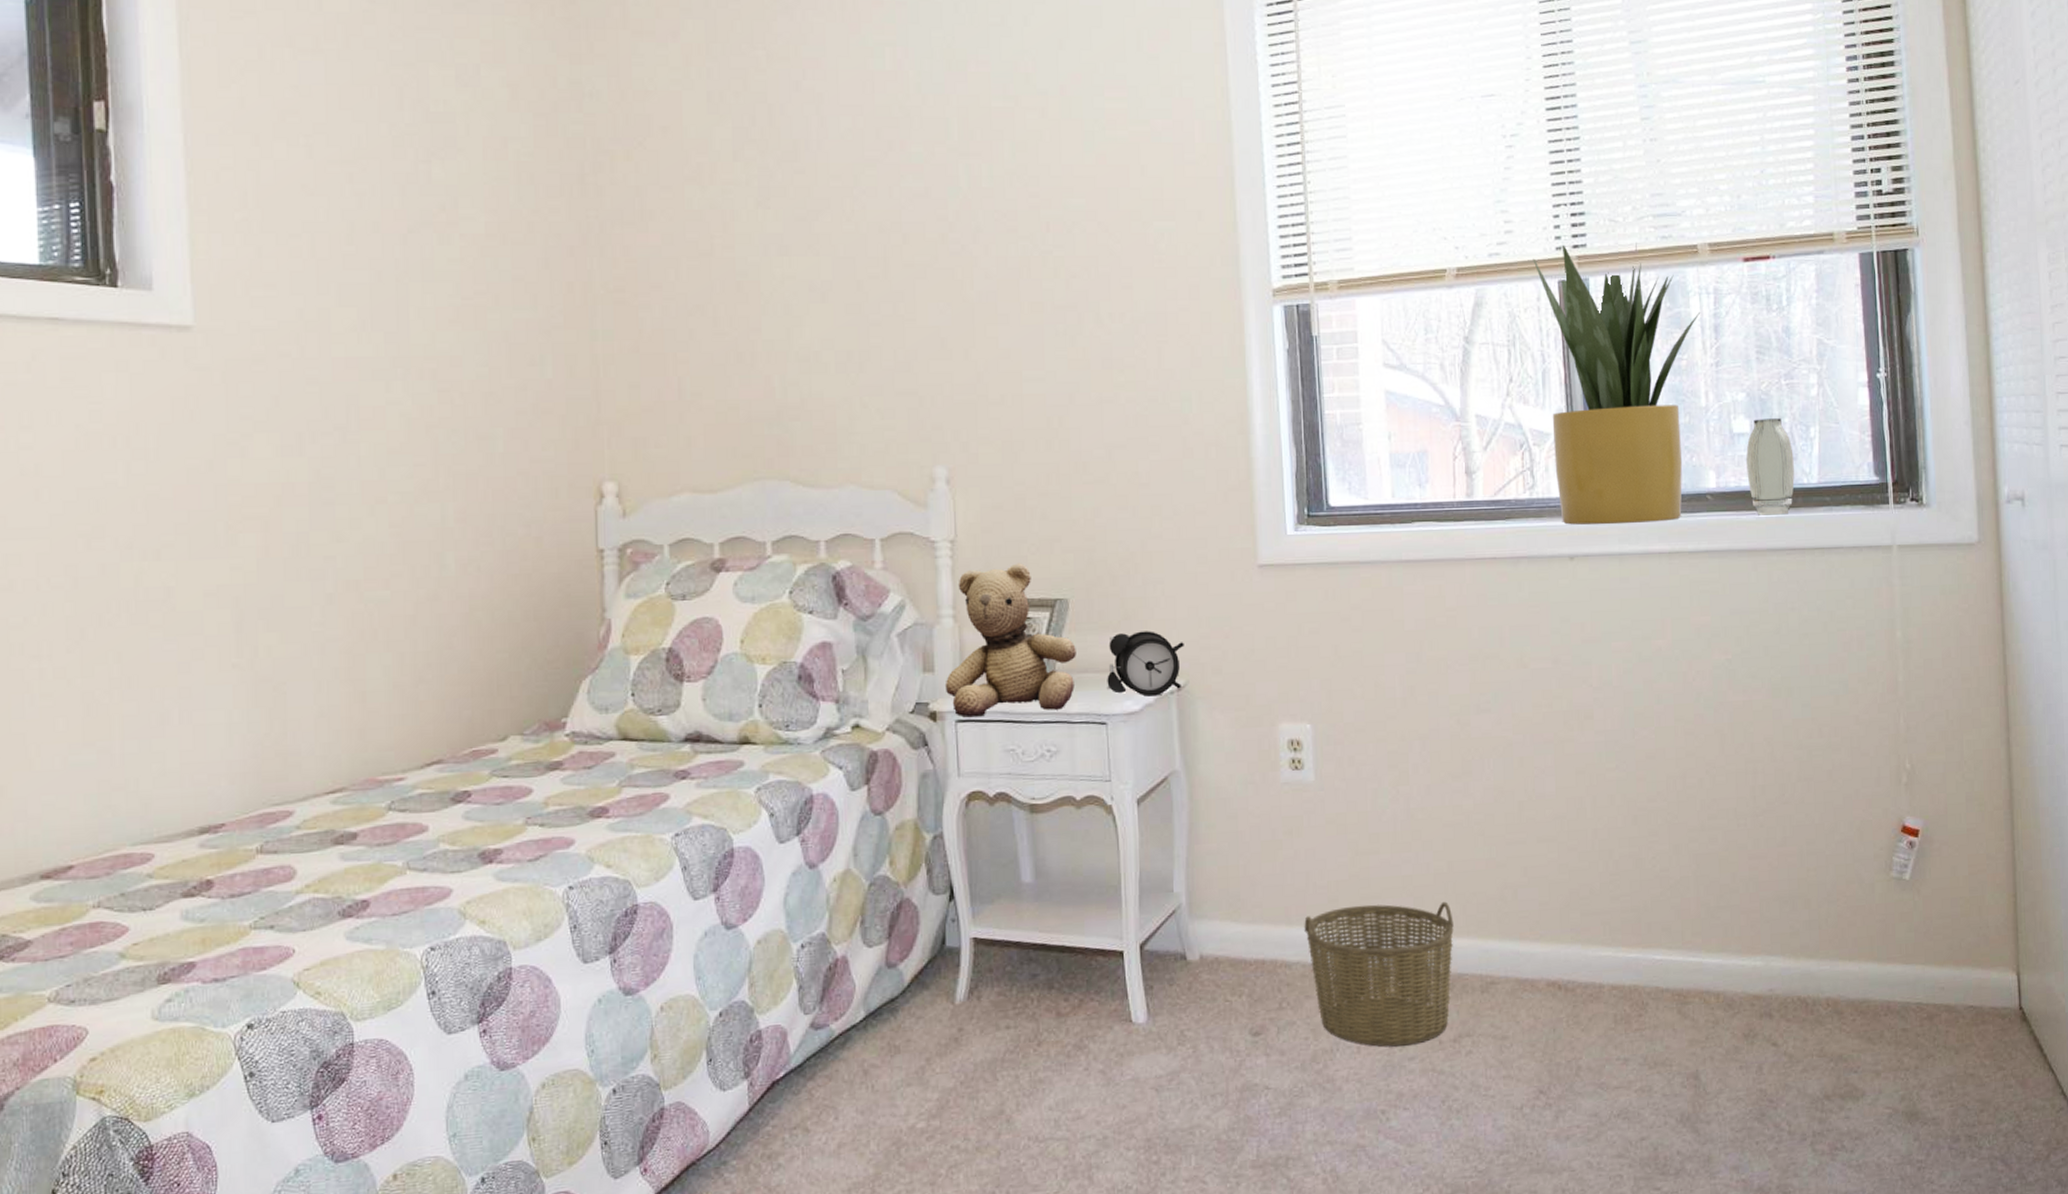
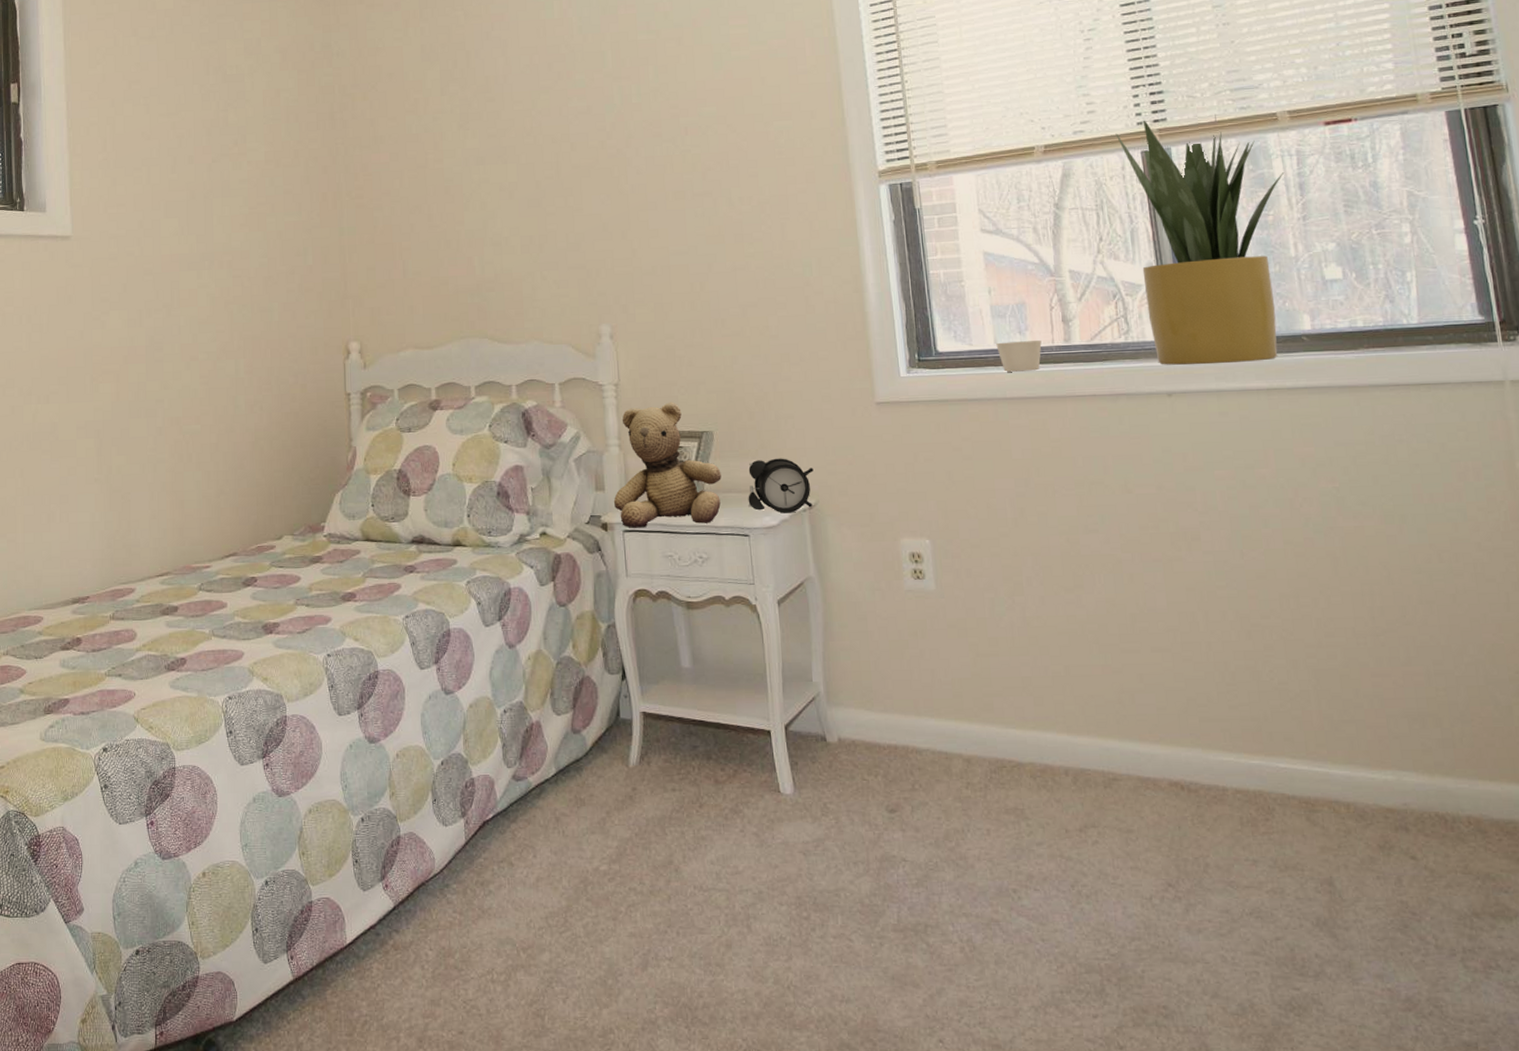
basket: present [1304,901,1454,1047] -> none [932,701,1075,832]
candle: none [1394,495,1442,531] -> present [996,340,1042,372]
vase: present [1746,418,1795,516] -> none [1340,265,1394,354]

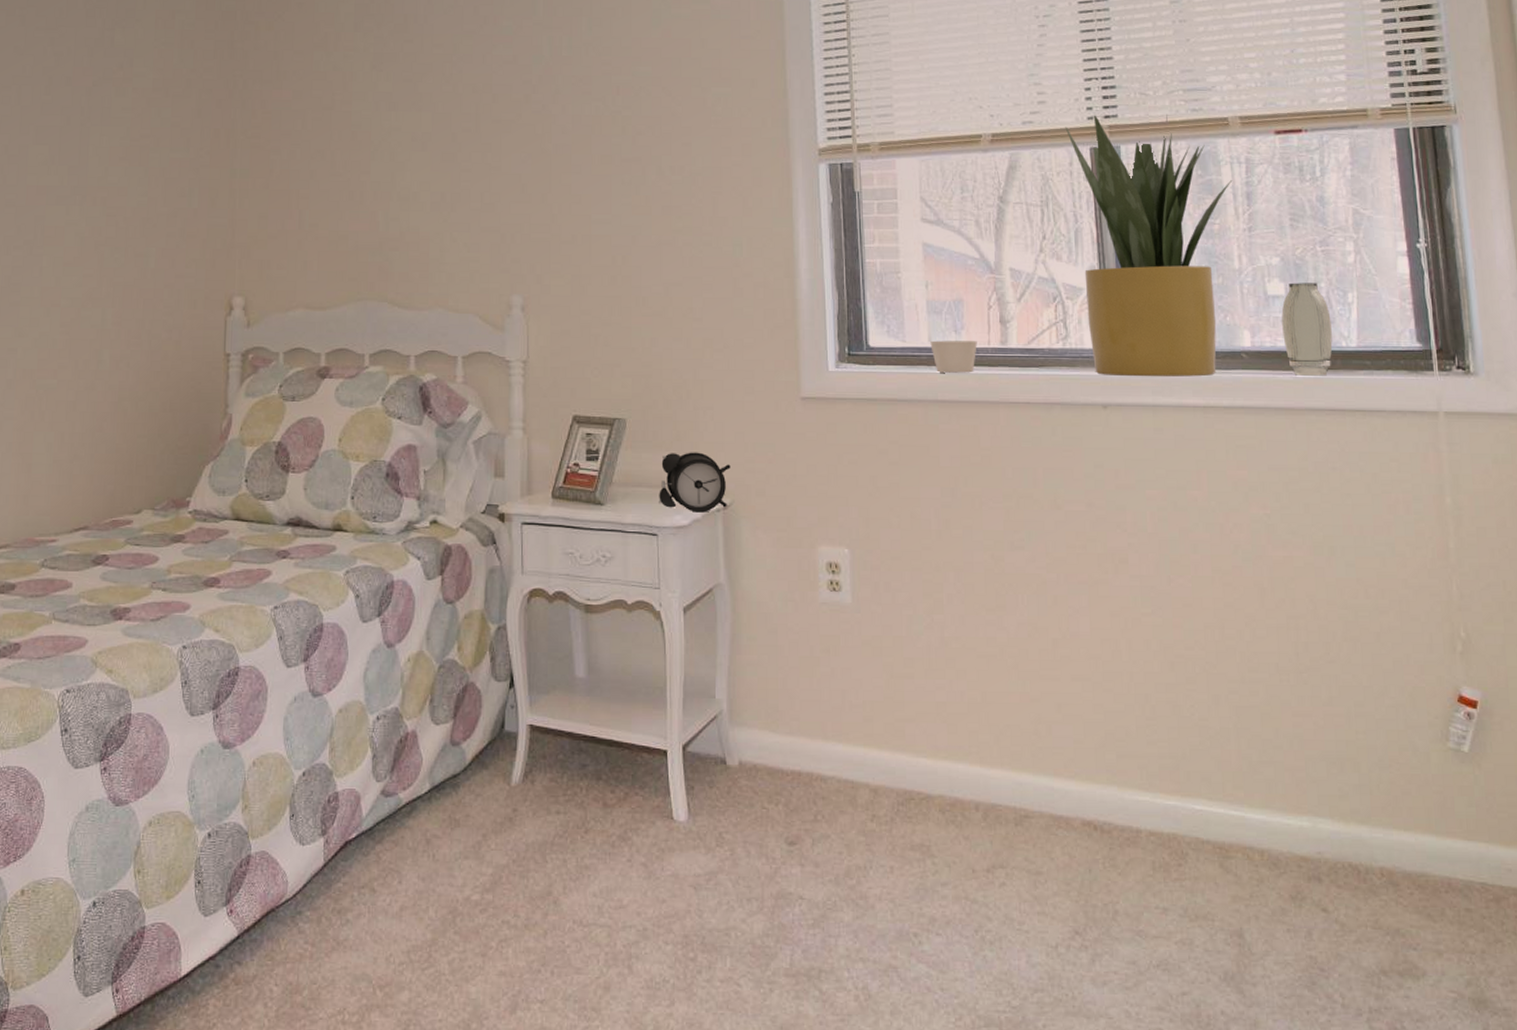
teddy bear: present [613,402,721,528] -> none [513,384,632,521]
vase: none [1340,265,1394,354] -> present [1281,282,1333,376]

